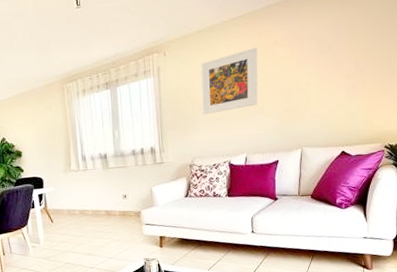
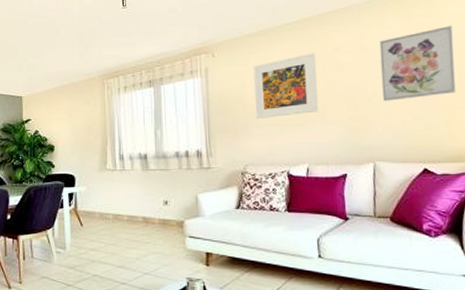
wall art: none [313,14,380,93] -> present [379,25,456,102]

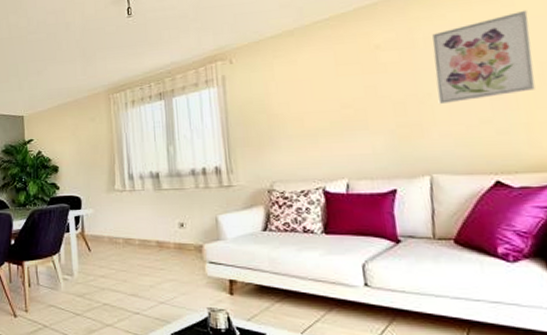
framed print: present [252,52,319,120] -> none [277,51,359,131]

